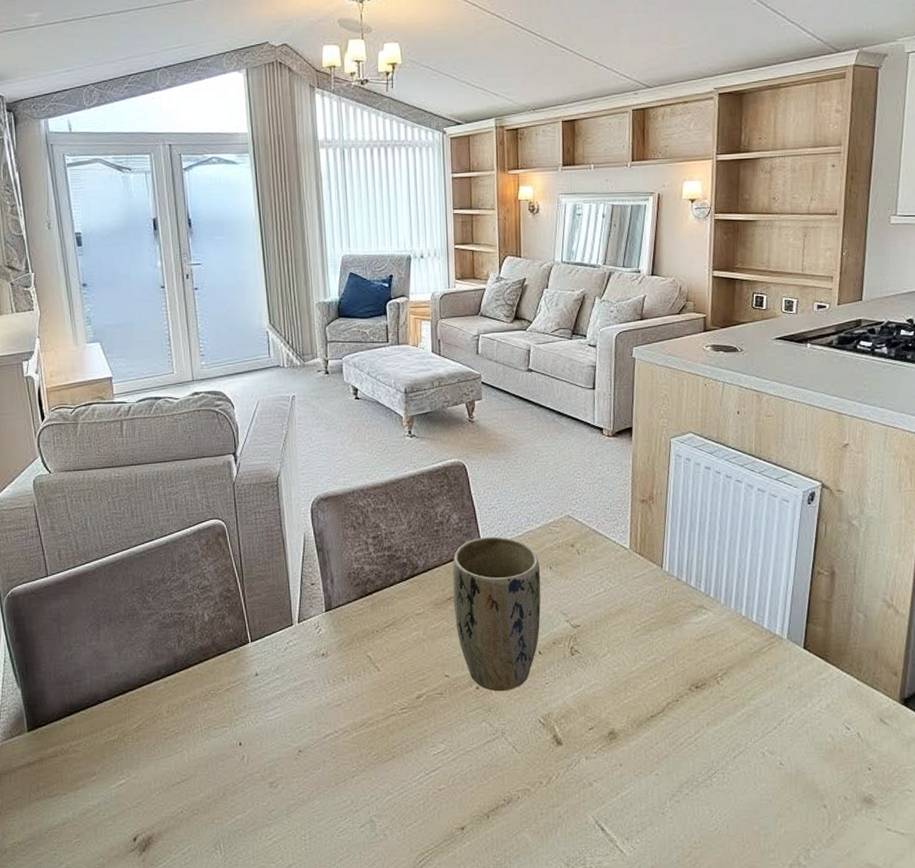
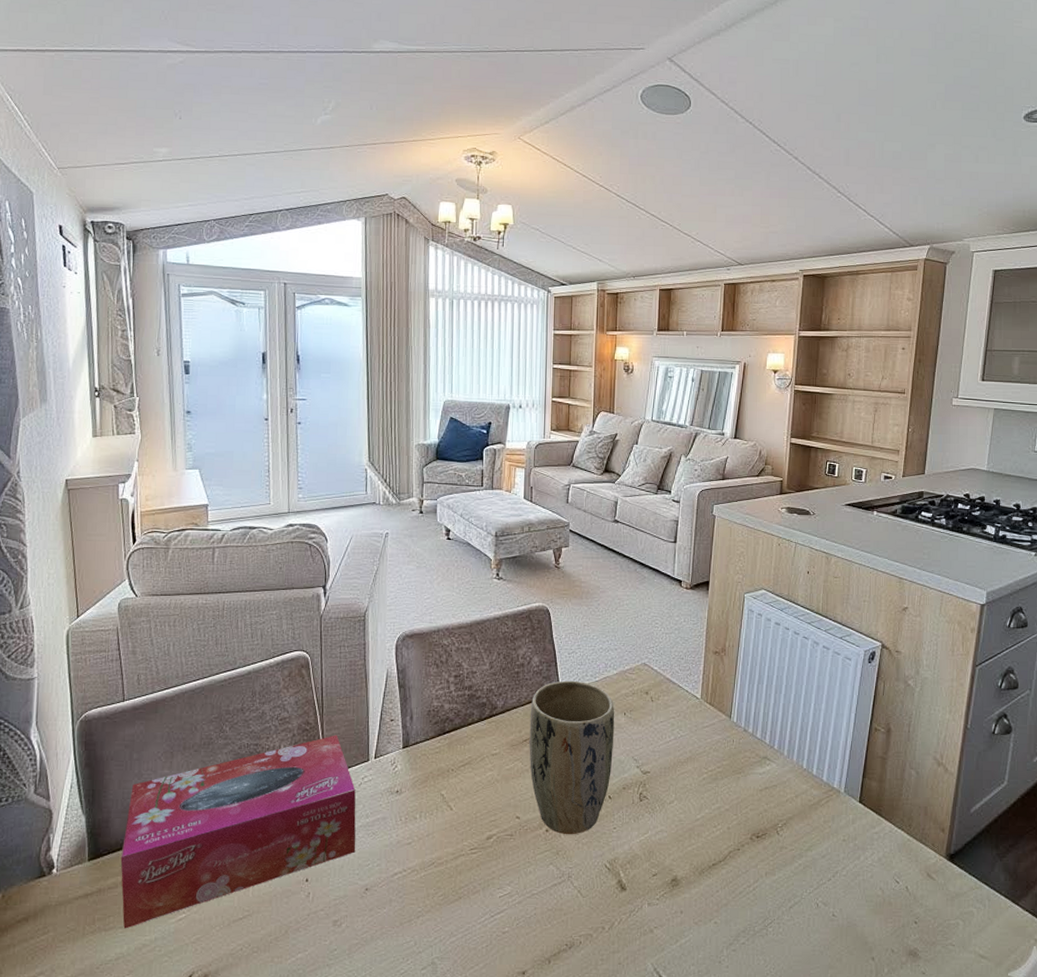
tissue box: none [58,601,286,795] -> present [120,735,356,929]

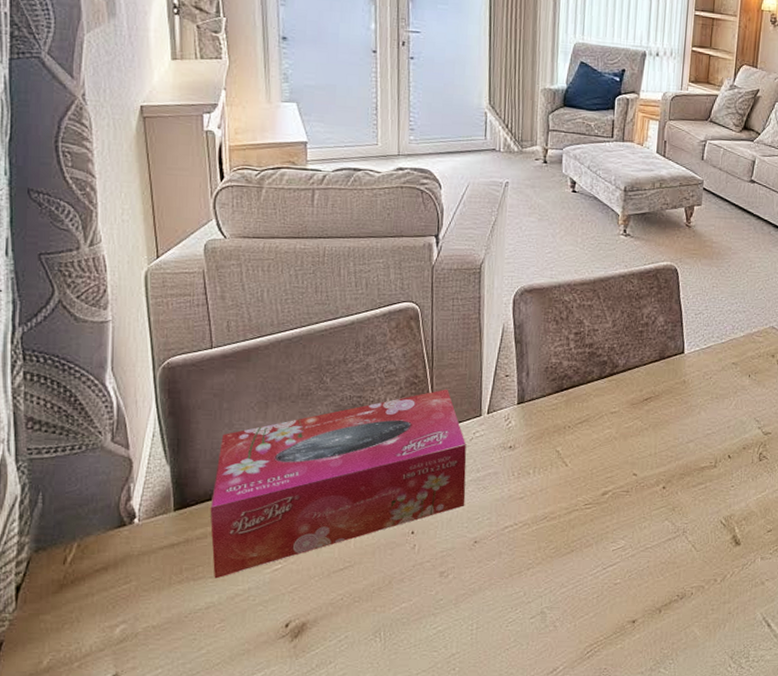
plant pot: present [529,680,615,835] -> none [649,341,740,492]

